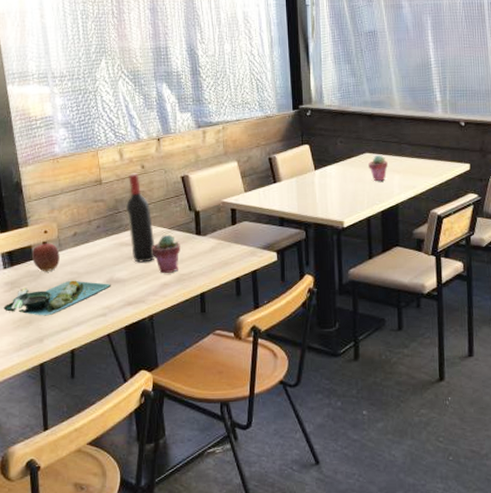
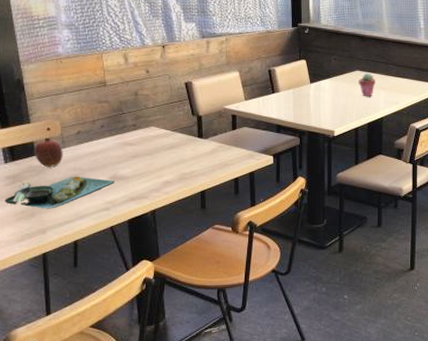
wine bottle: present [125,173,155,263] -> none [129,77,159,162]
potted succulent: present [152,234,180,273] -> none [155,136,183,172]

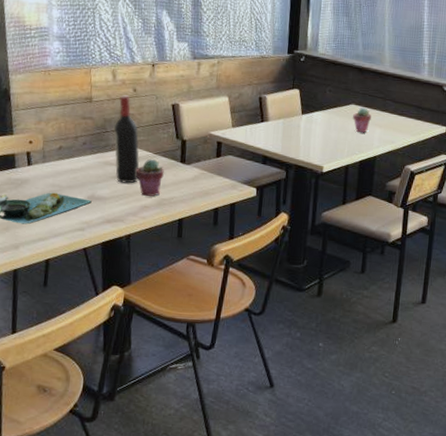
apple: present [34,138,63,168] -> none [14,151,43,182]
wine bottle: none [129,77,159,162] -> present [113,95,140,184]
potted succulent: none [155,136,183,172] -> present [135,158,164,196]

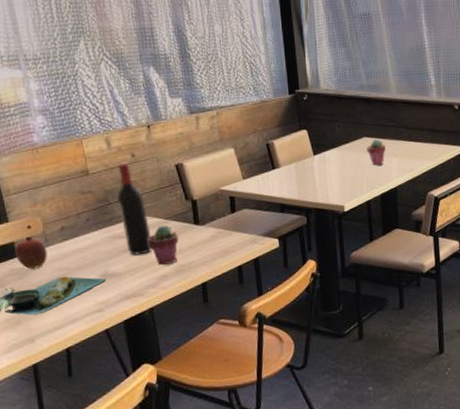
apple: none [14,151,43,182] -> present [14,236,47,270]

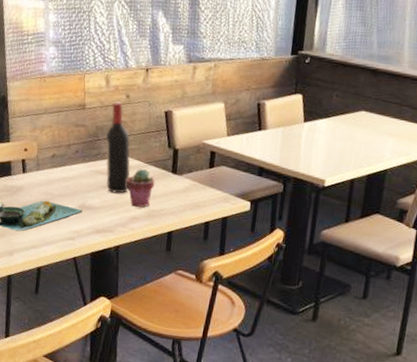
apple: present [14,236,47,270] -> none [10,159,37,189]
potted succulent: present [367,138,386,165] -> none [362,114,384,143]

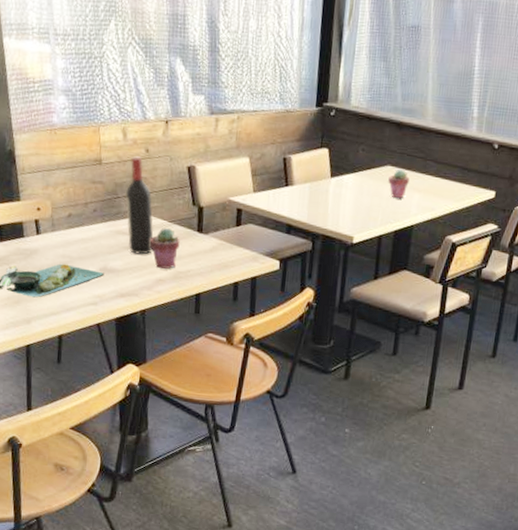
potted succulent: none [362,114,384,143] -> present [388,169,409,198]

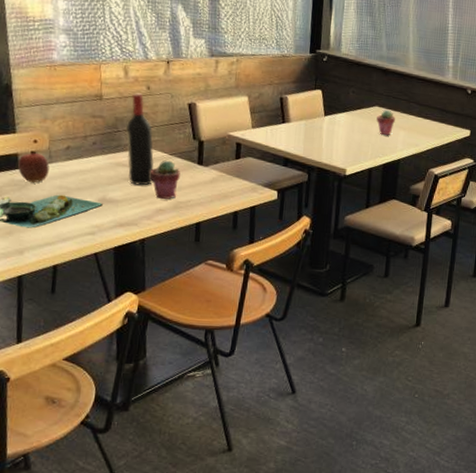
apple: none [22,219,52,252] -> present [17,151,49,183]

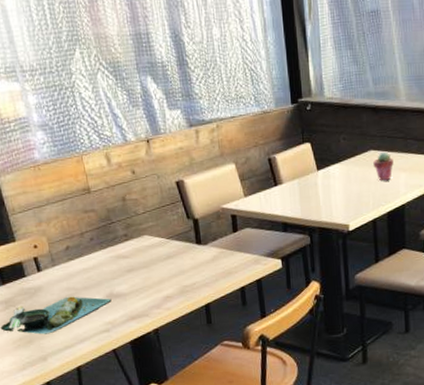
apple: present [17,151,49,183] -> none [23,256,55,289]
wine bottle: present [125,93,155,186] -> none [119,179,155,276]
potted succulent: present [149,160,181,199] -> none [150,244,181,285]

